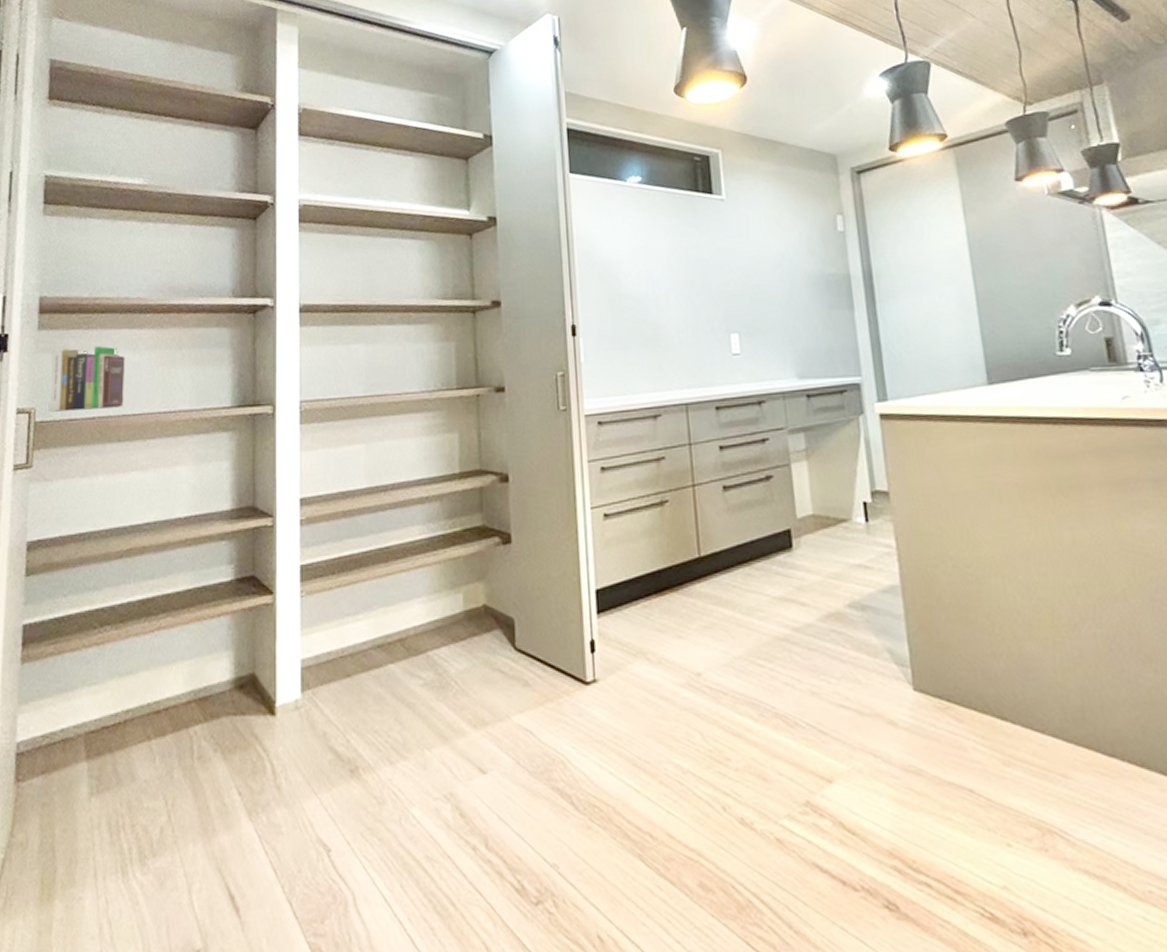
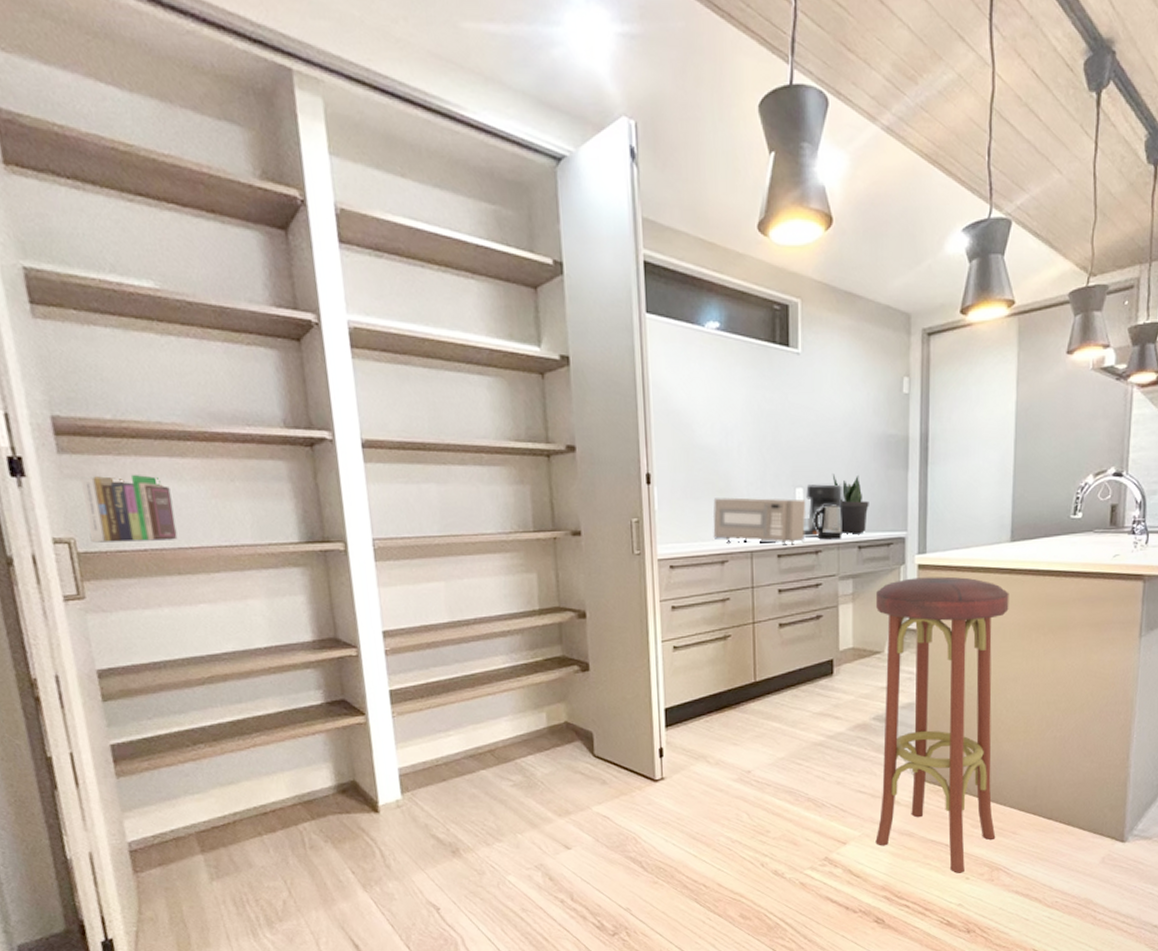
microwave: none [642,345,745,396] -> present [712,497,806,546]
coffee maker: none [741,328,783,386] -> present [802,484,842,537]
kettle: none [753,348,788,389] -> present [814,503,842,540]
planter: none [769,317,814,382] -> present [832,473,869,535]
bar stool: none [834,427,1039,836] -> present [875,576,1009,873]

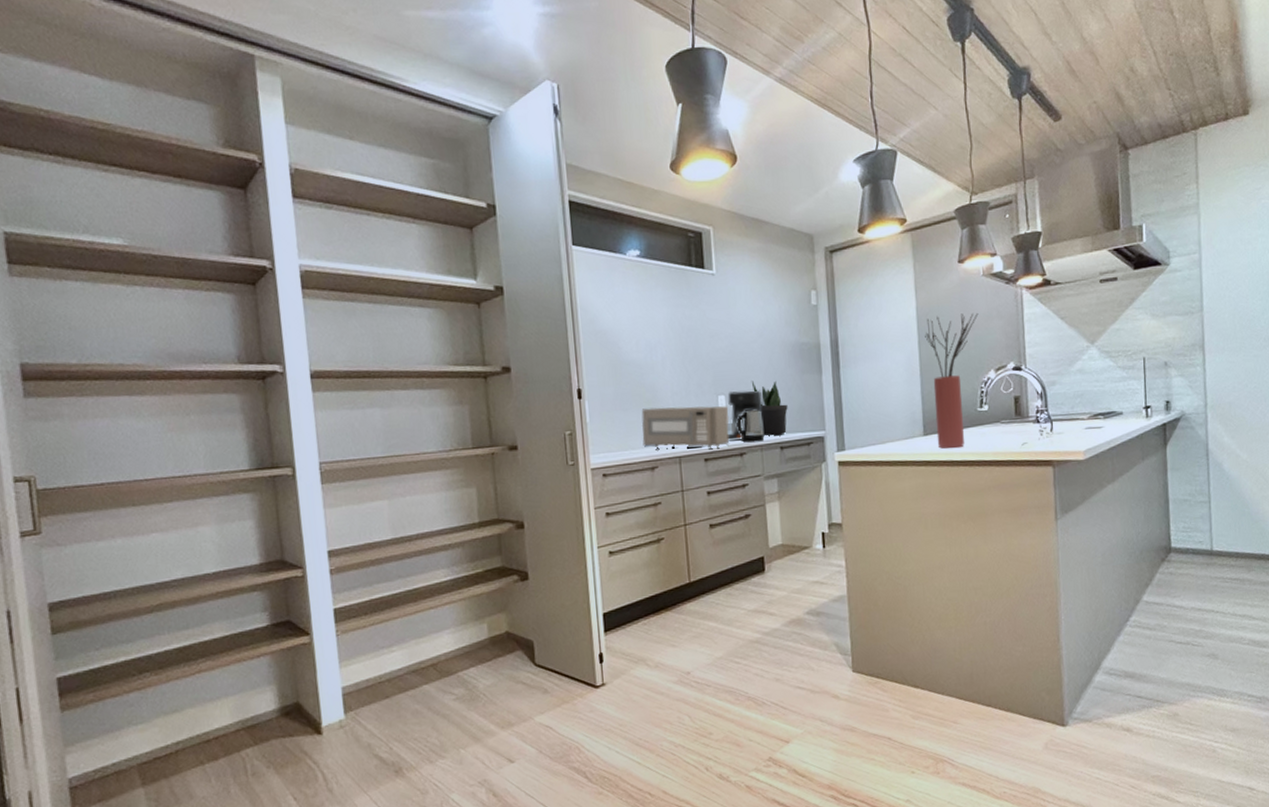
books: present [81,475,178,543] -> none [45,414,134,480]
bar stool: present [875,576,1009,873] -> none [801,471,937,768]
vase: none [1022,411,1083,558] -> present [925,313,979,450]

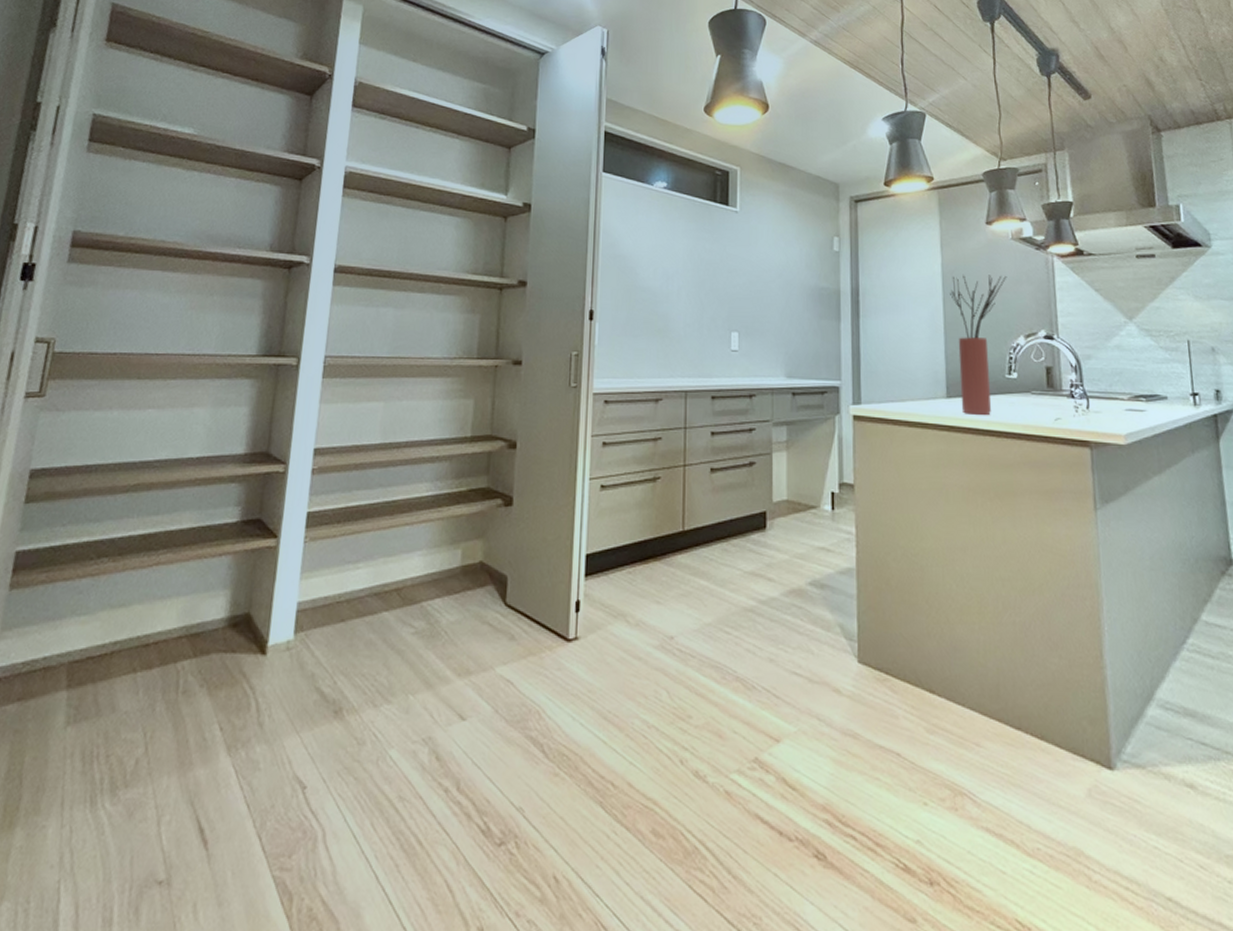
microwave: present [641,406,729,450] -> none [649,337,741,387]
coffee maker: present [727,391,762,441] -> none [737,329,776,381]
kettle: present [736,408,765,443] -> none [748,348,776,385]
planter: present [751,381,788,437] -> none [766,320,803,381]

